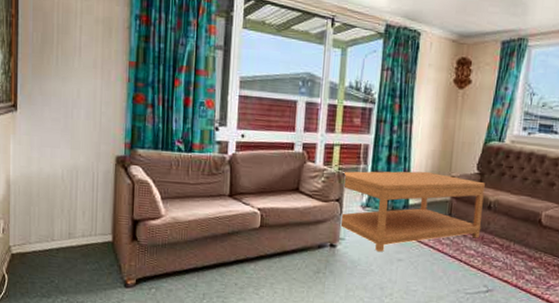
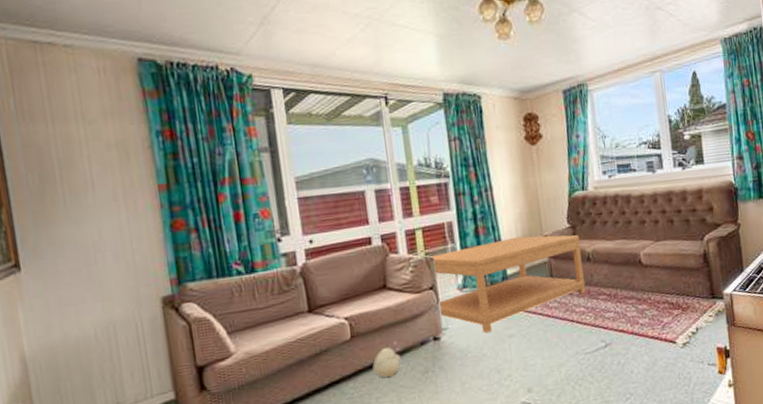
plush toy: none [273,239,301,269] -> present [372,341,401,378]

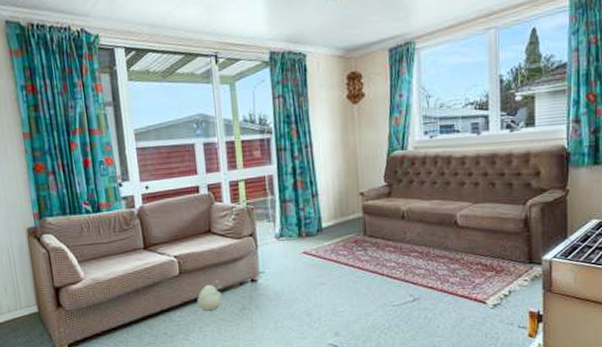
coffee table: present [433,234,586,333] -> none [253,191,398,279]

